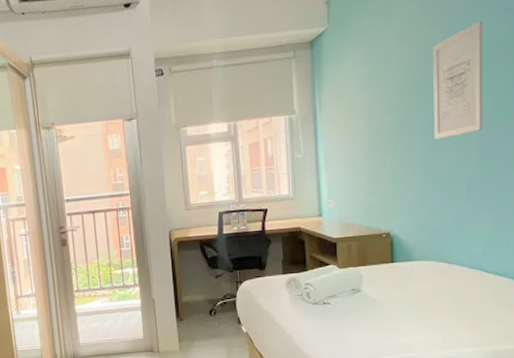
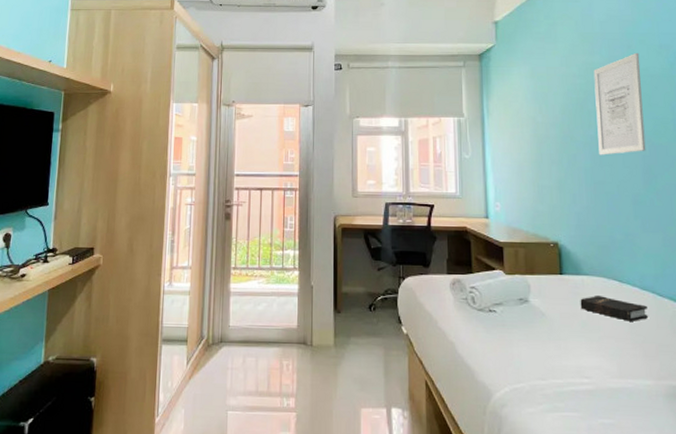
hardback book: none [410,278,473,299] -> present [580,296,648,321]

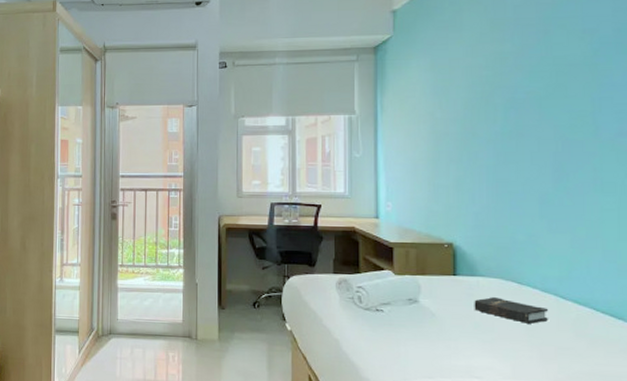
wall art: present [593,52,646,155] -> none [503,39,558,152]

